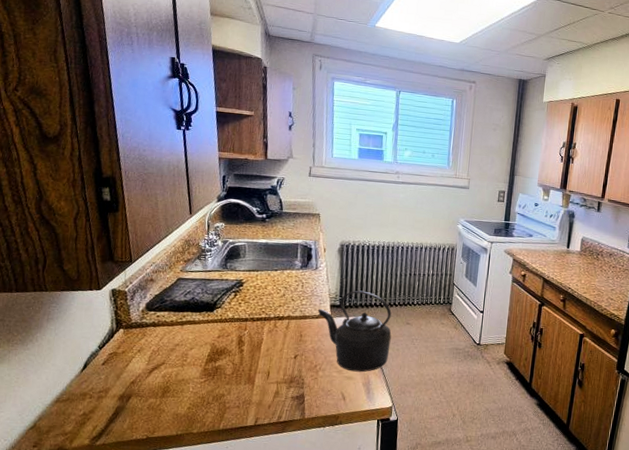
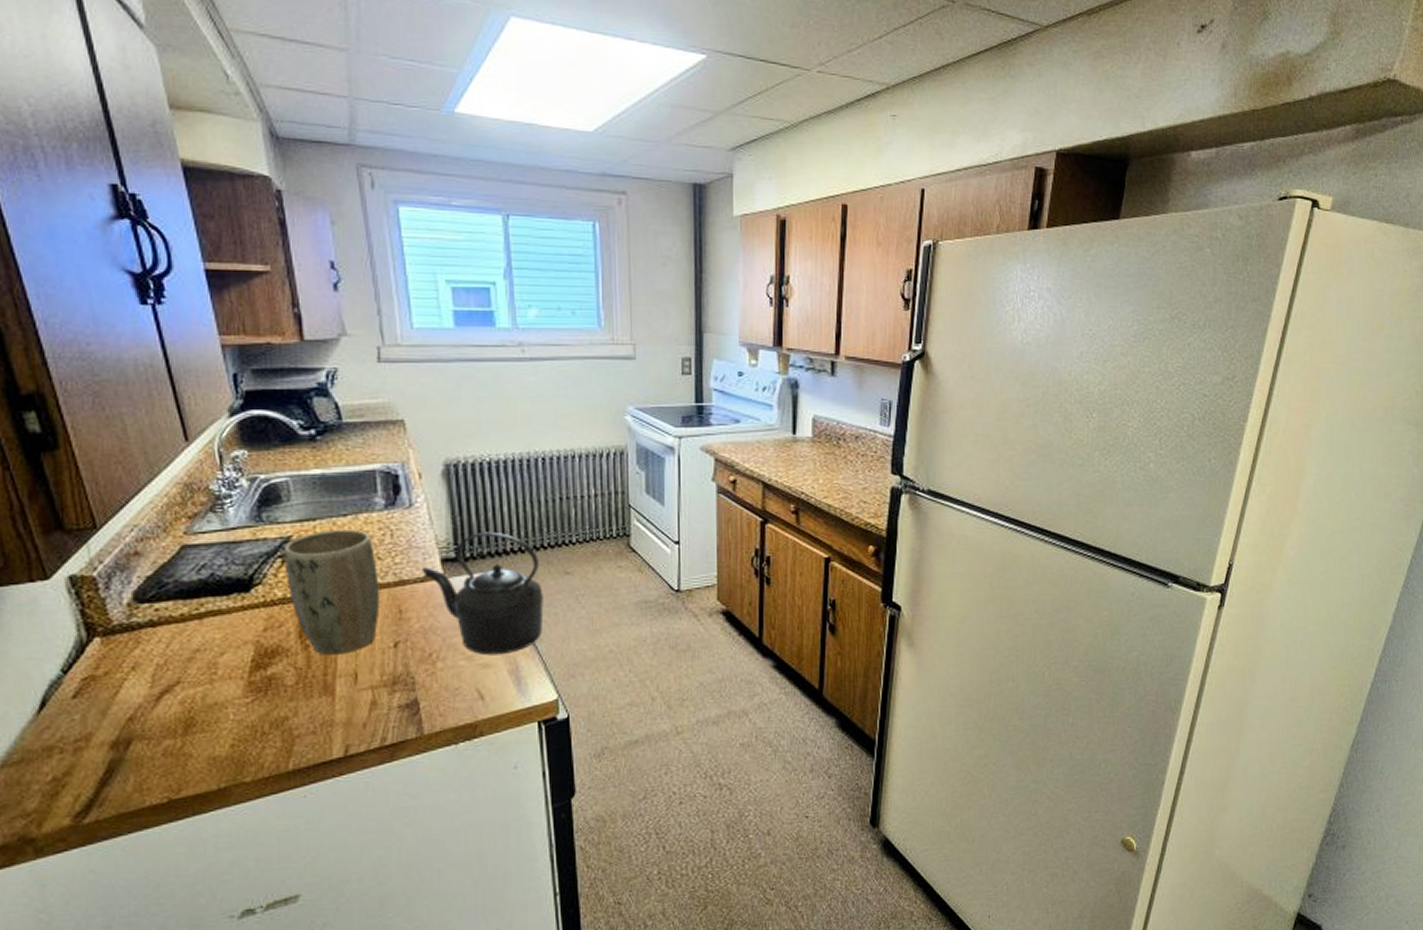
plant pot: none [235,278,291,359] -> present [283,529,380,655]

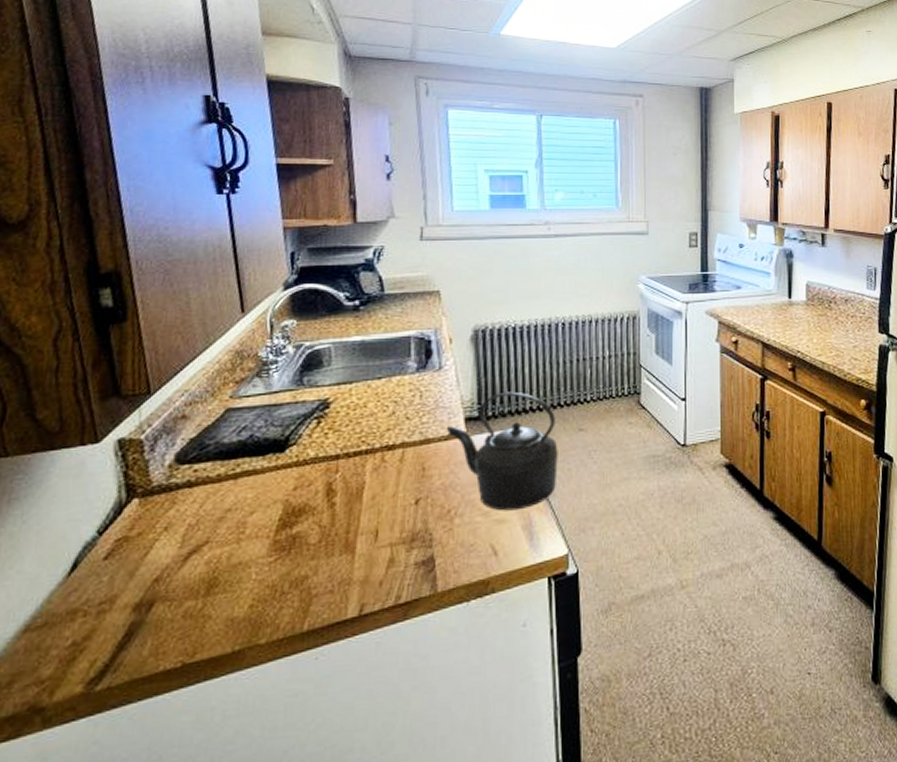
plant pot: present [283,529,380,655] -> none [319,391,406,513]

